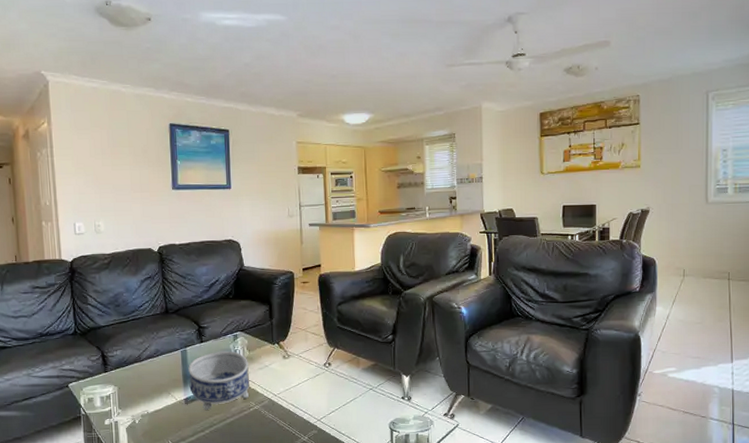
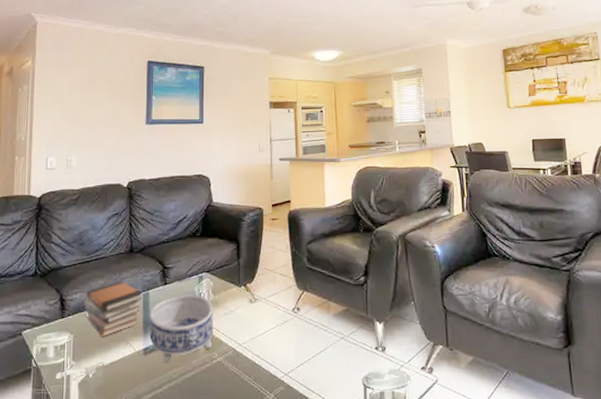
book stack: none [125,339,181,389] -> present [84,280,143,338]

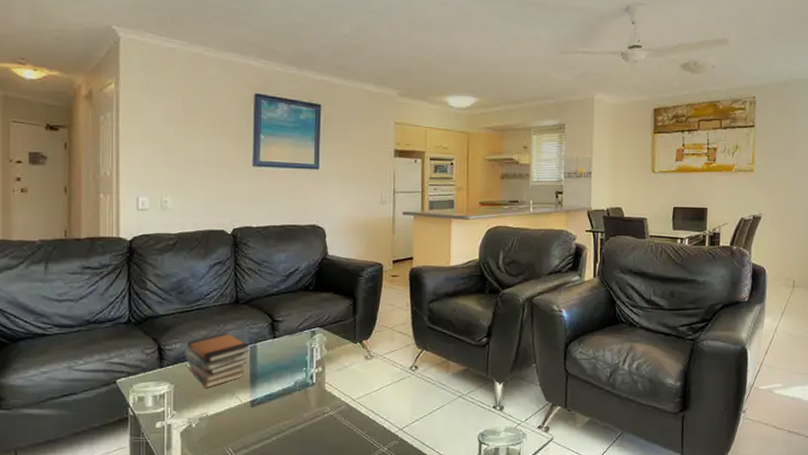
decorative bowl: present [149,294,213,362] -> none [257,348,326,414]

